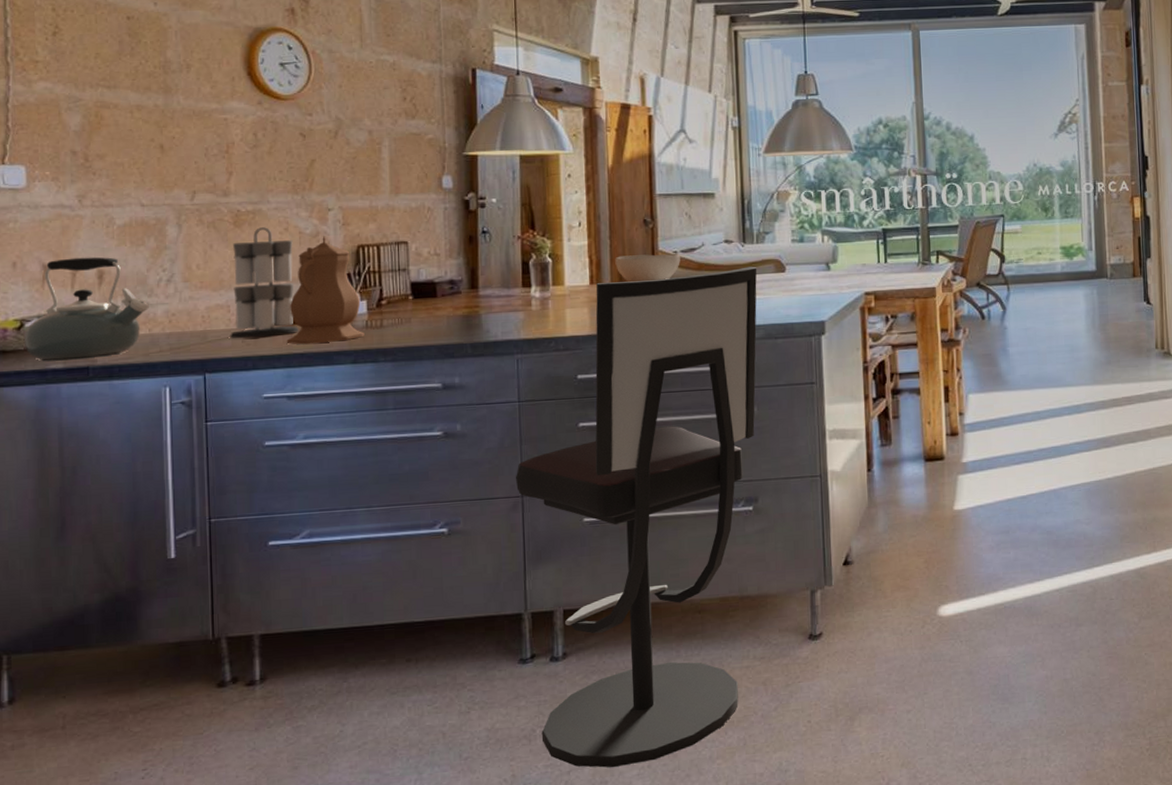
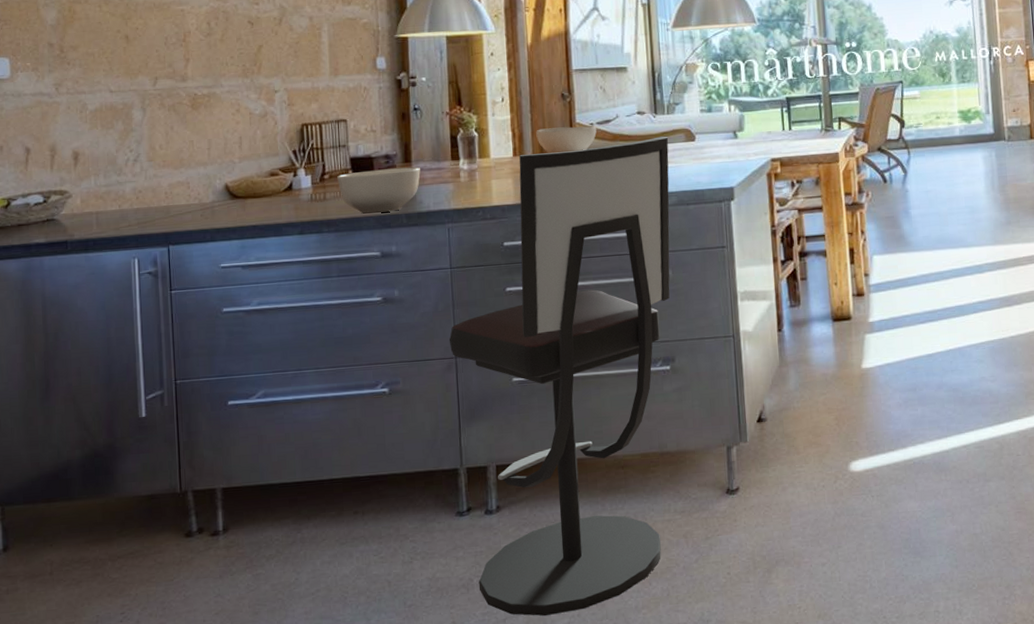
kettle: present [23,256,149,361] -> none [10,139,119,237]
spice rack: present [230,227,299,339] -> none [190,109,251,214]
teapot: present [286,236,365,345] -> none [240,116,310,218]
bowl: none [396,293,488,343] -> present [337,167,421,214]

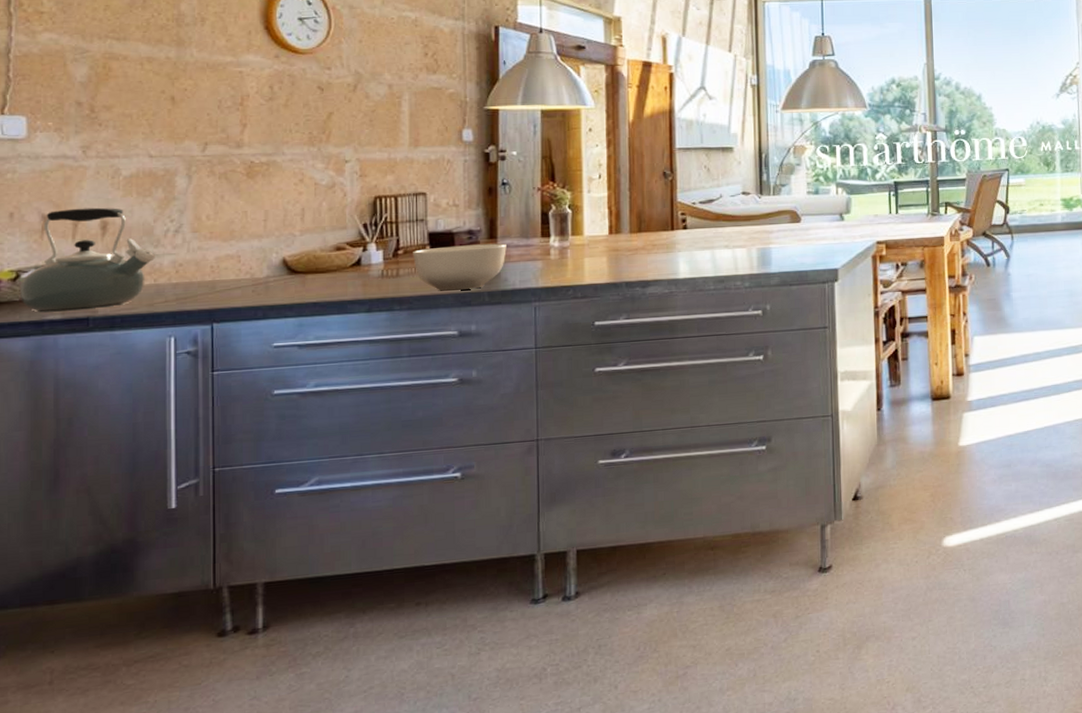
kettle: none [10,139,119,237] -> present [19,207,155,313]
bar stool: present [449,136,670,616] -> none [530,217,774,703]
bowl: present [536,125,597,154] -> none [634,204,699,233]

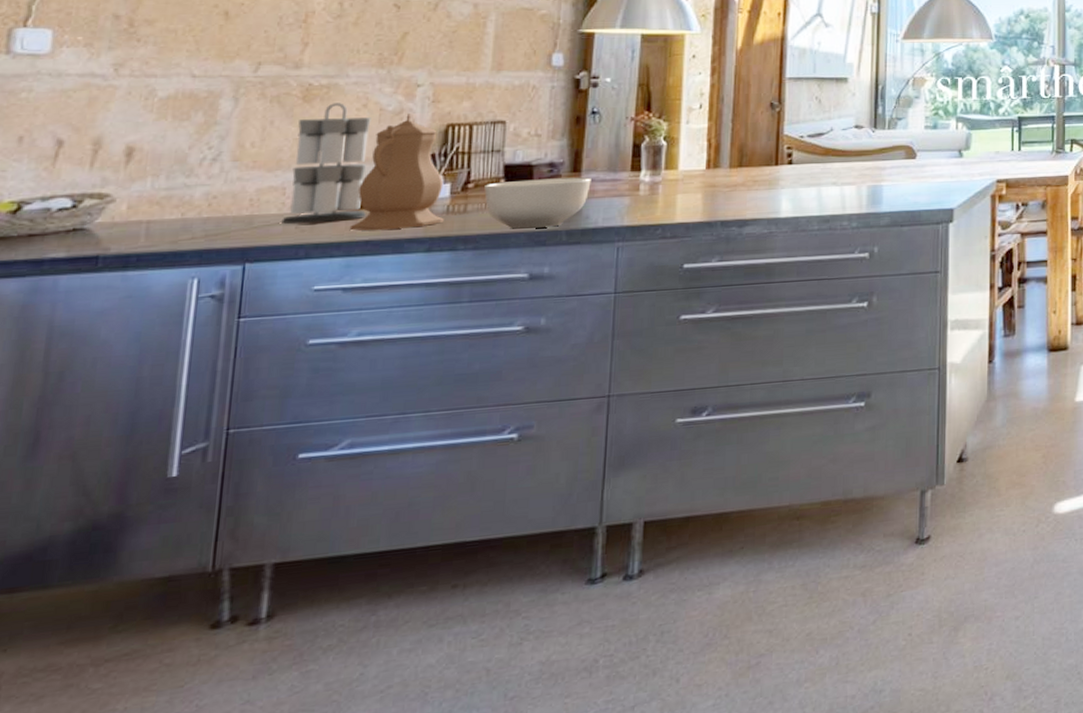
kettle: present [19,207,155,313] -> none [18,132,186,250]
spice rack: none [240,178,312,289] -> present [281,103,371,225]
teapot: none [299,187,380,294] -> present [349,114,444,231]

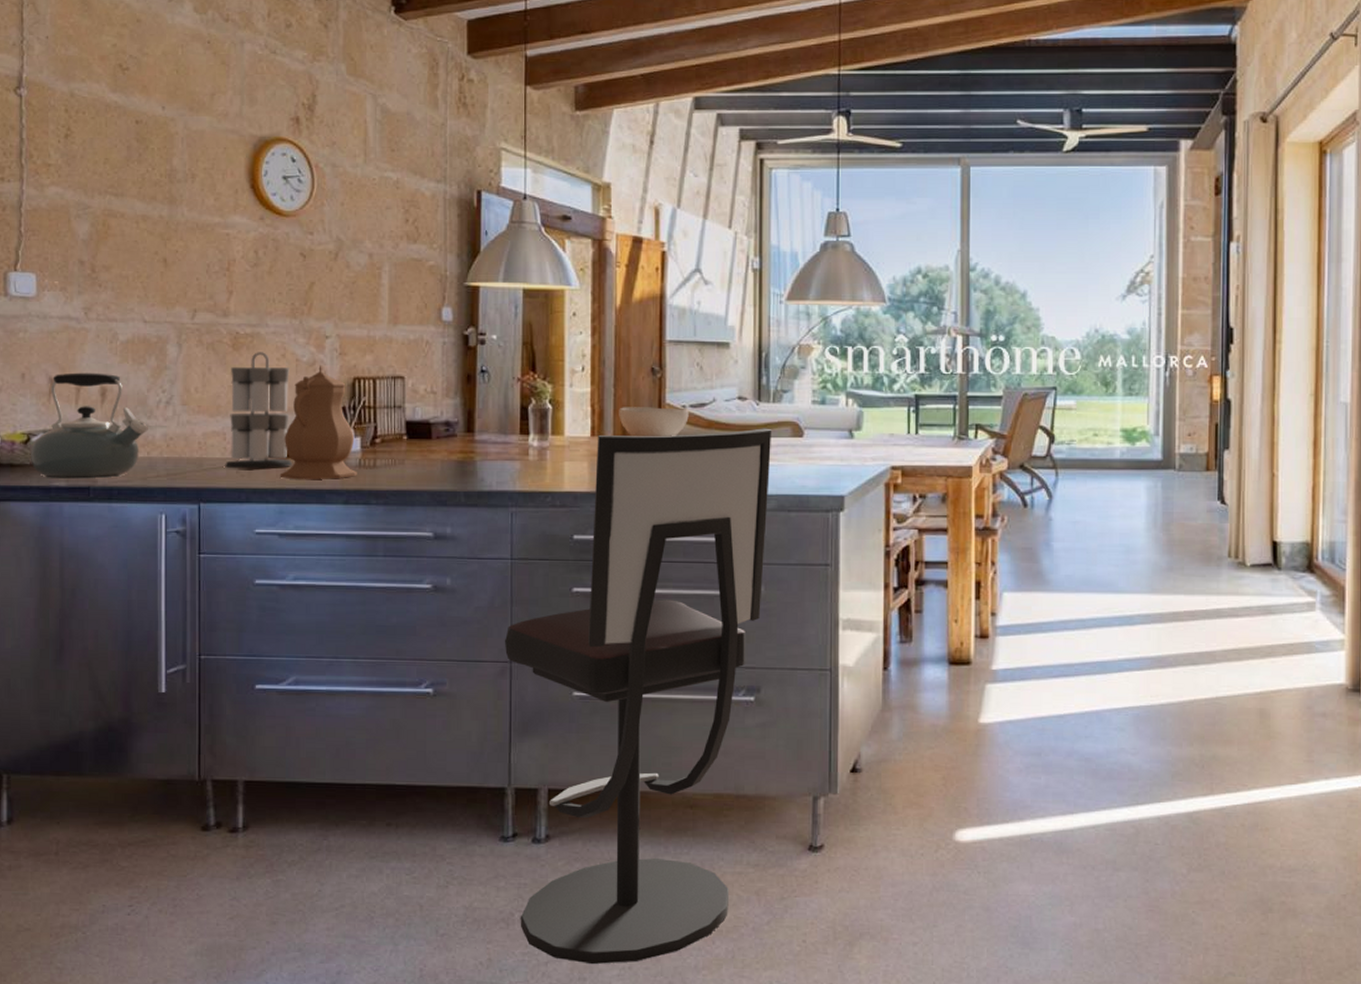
kettle: none [18,132,186,250] -> present [30,372,148,479]
bowl: present [484,177,591,230] -> none [390,438,484,488]
bar stool: none [602,152,887,700] -> present [504,428,772,964]
bowl: none [736,137,806,168] -> present [619,407,689,437]

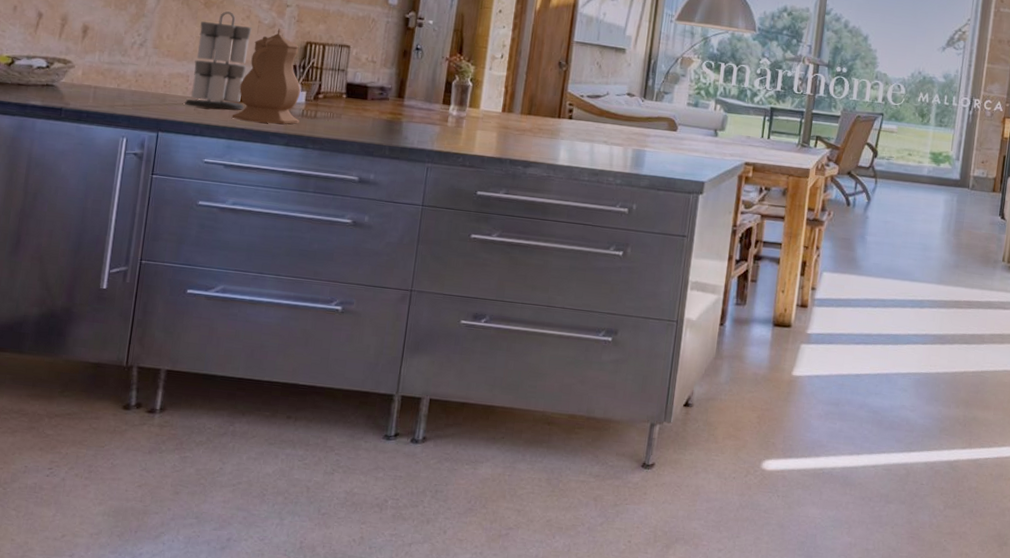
kettle: present [30,372,148,479] -> none [11,10,121,102]
bar stool: present [504,428,772,964] -> none [392,112,652,549]
bowl: present [619,407,689,437] -> none [527,91,586,120]

